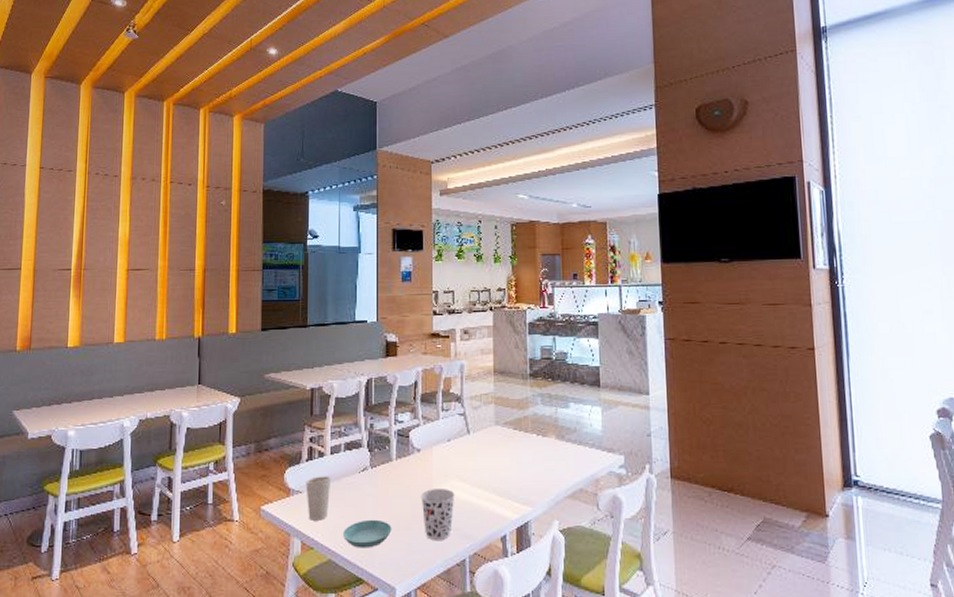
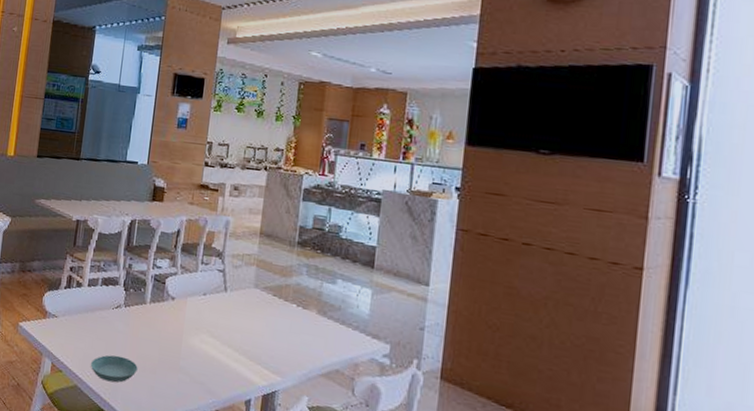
cup: present [306,476,332,521] -> none [60,304,86,347]
cup: present [421,488,455,540] -> none [169,338,204,391]

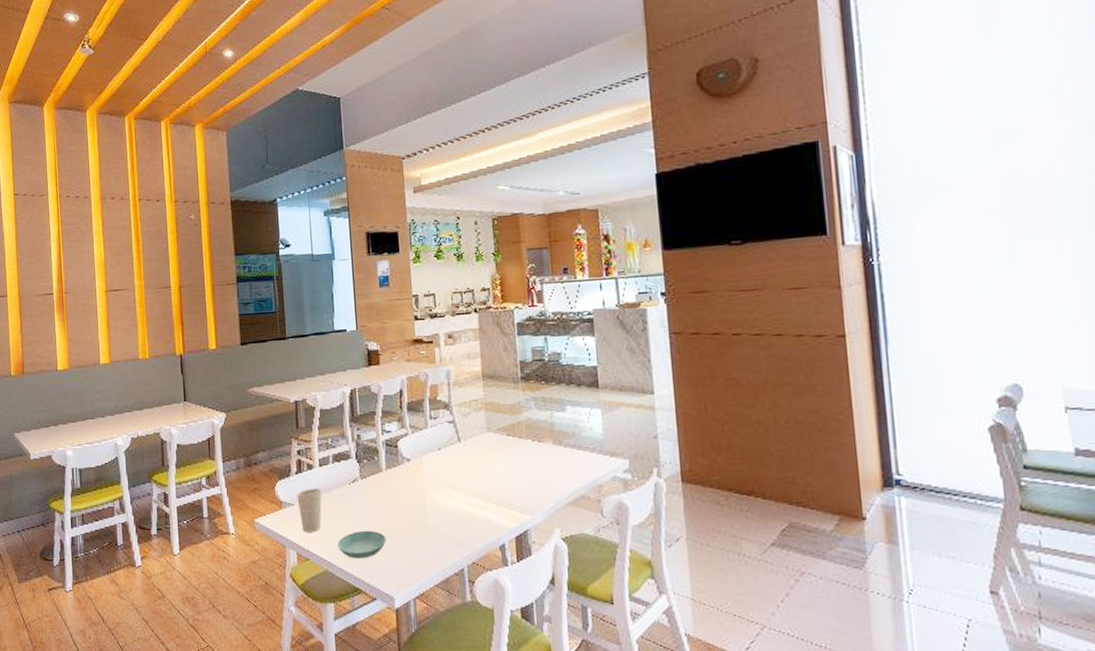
cup: none [60,304,86,347] -> present [297,488,322,532]

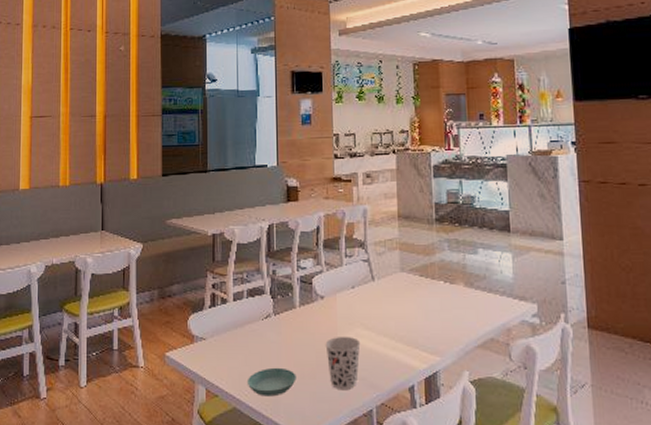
cup: present [297,488,322,532] -> none [209,323,235,368]
cup: none [413,497,449,550] -> present [325,336,361,389]

